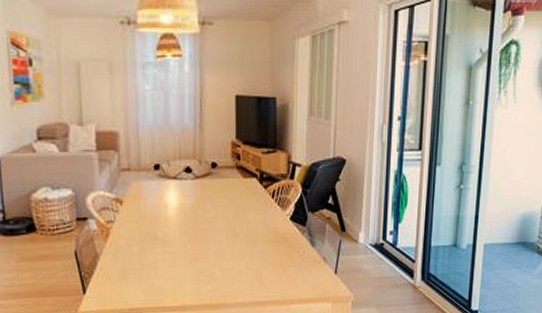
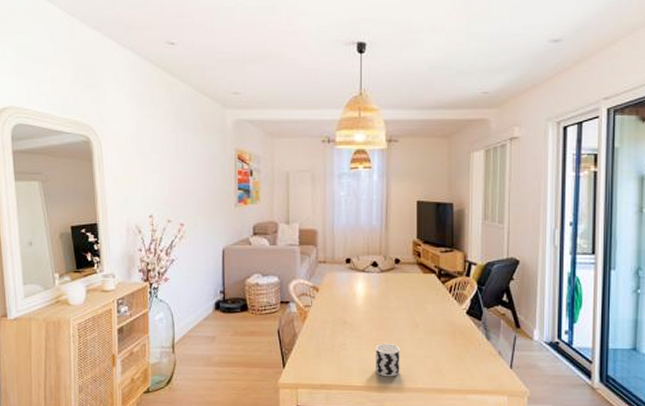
cup: none [191,257,219,294] -> present [375,343,400,377]

